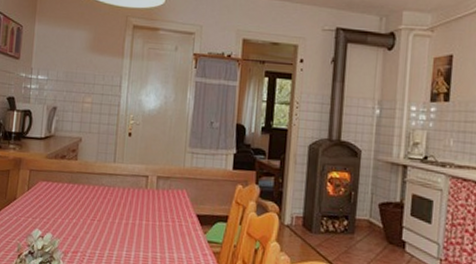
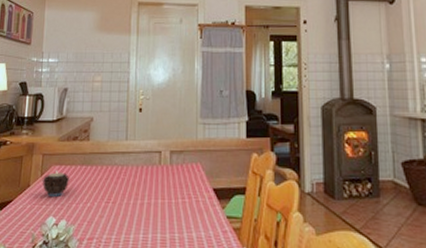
candle: none [28,187,57,211] -> present [42,171,70,196]

